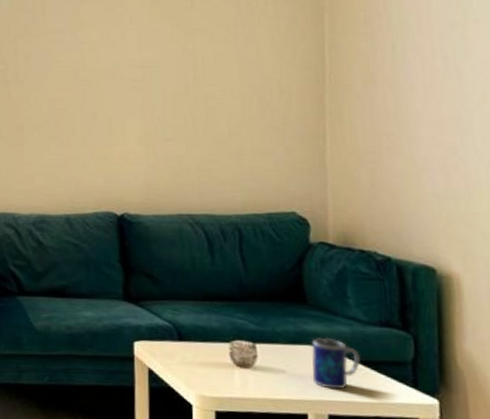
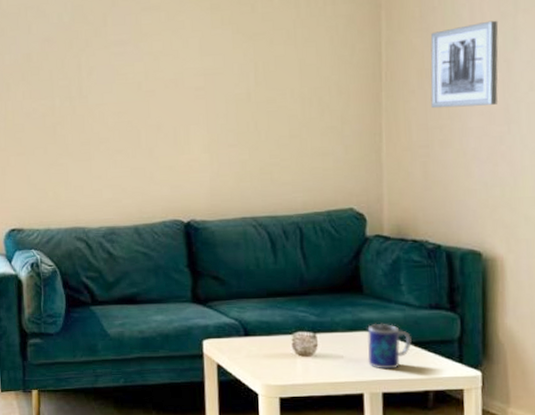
wall art: none [376,28,449,114] -> present [430,20,499,109]

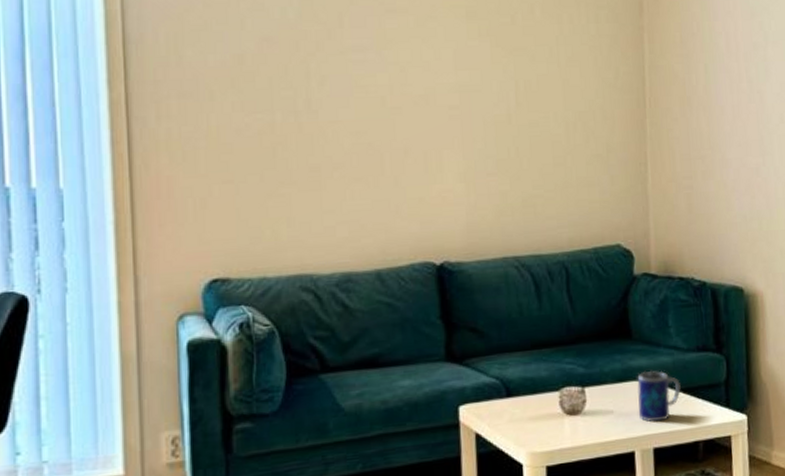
wall art: present [430,20,499,109] -> none [691,51,753,138]

